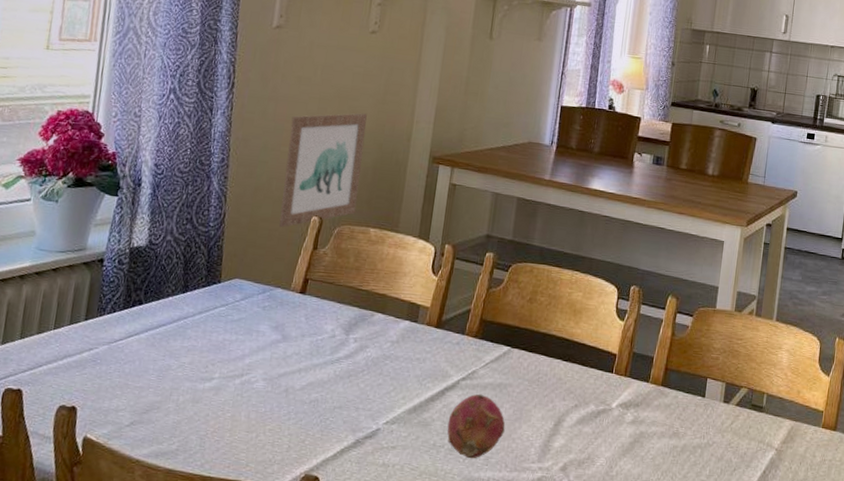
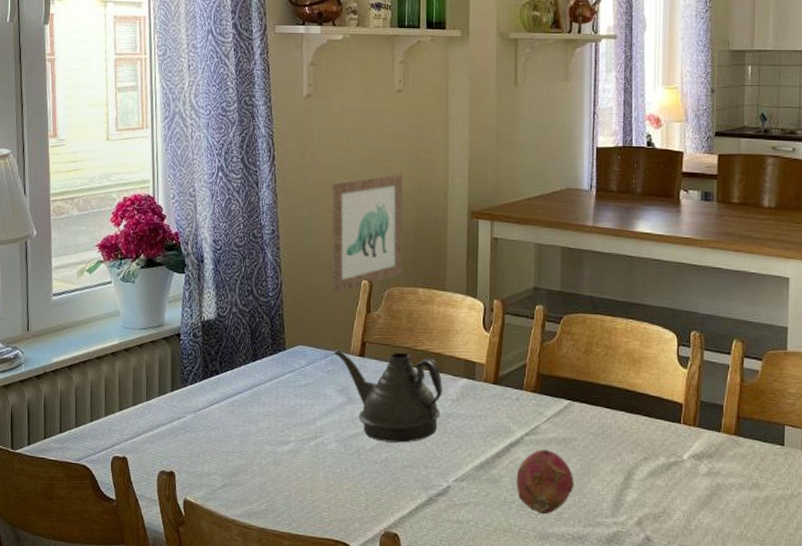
teapot: none [273,285,384,384] -> present [334,349,442,443]

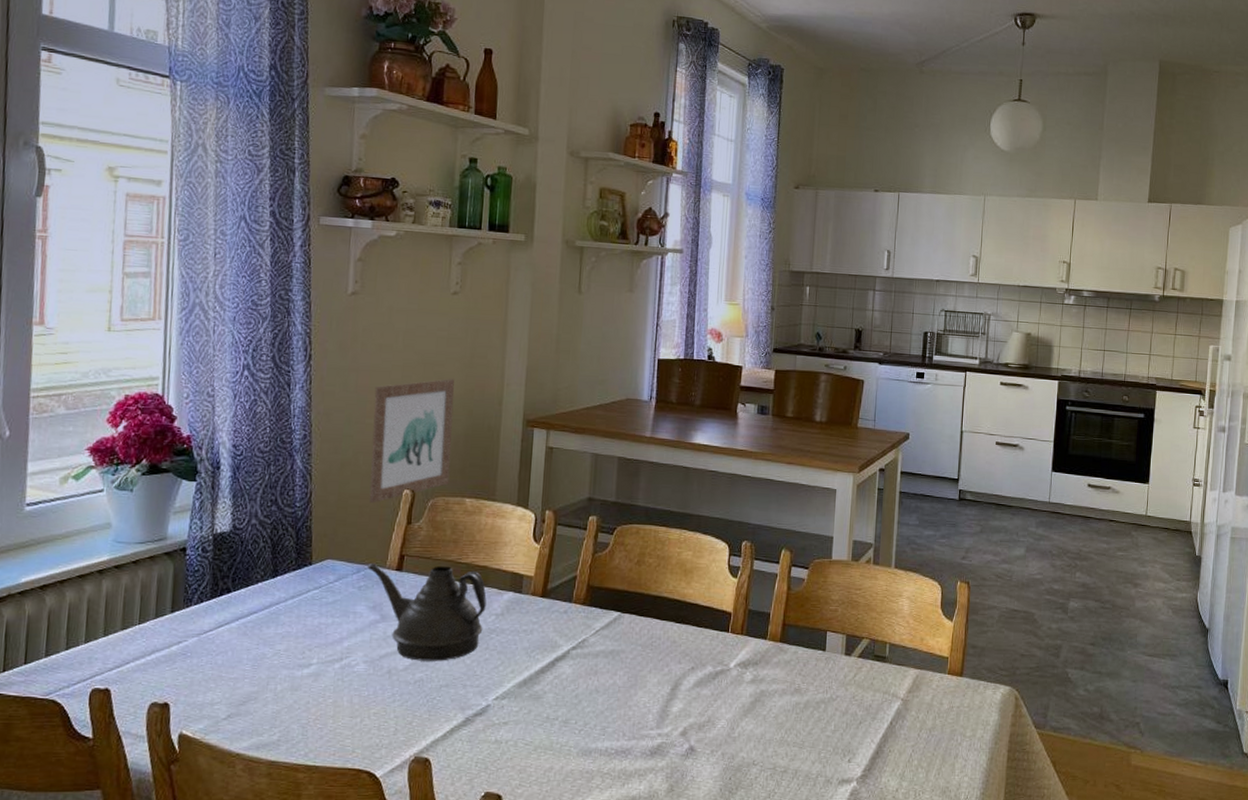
fruit: present [516,449,574,515] -> none [560,662,621,730]

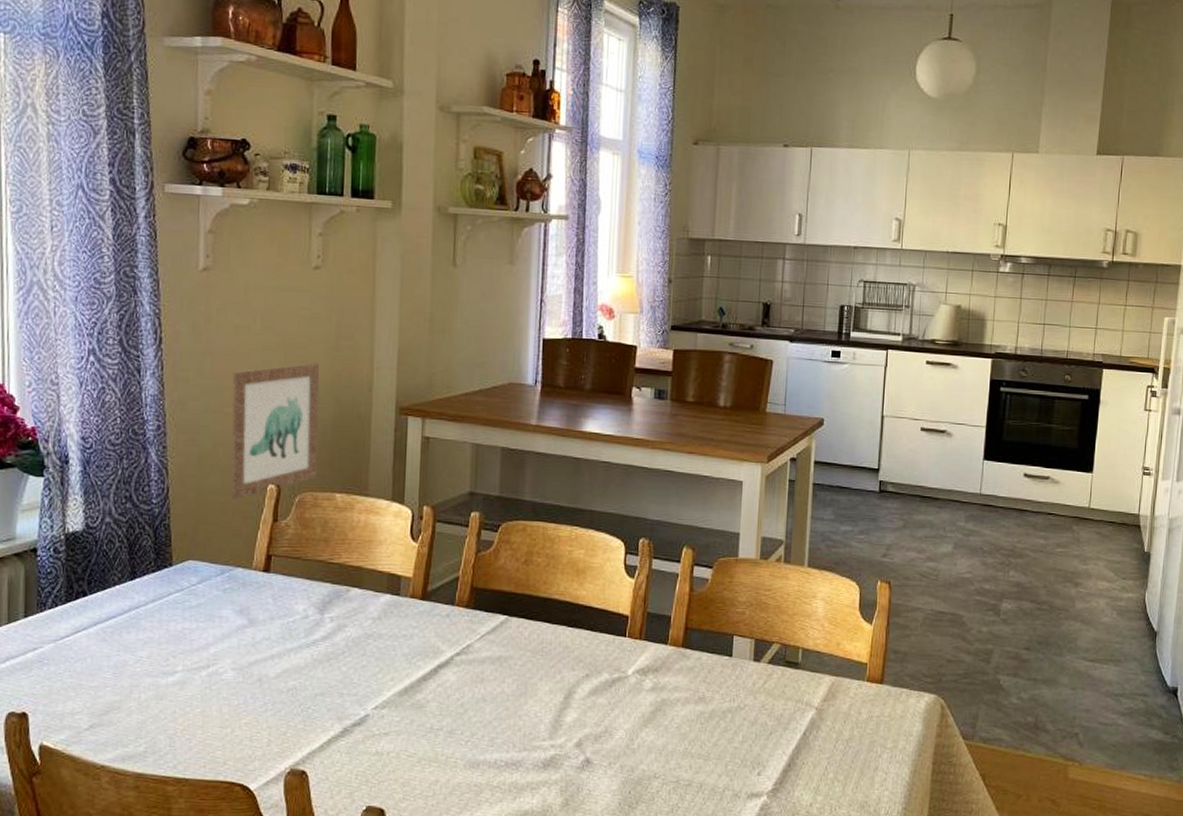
teapot: present [367,563,487,661] -> none [232,564,362,668]

